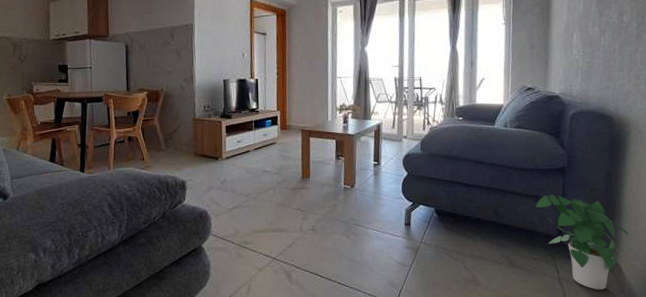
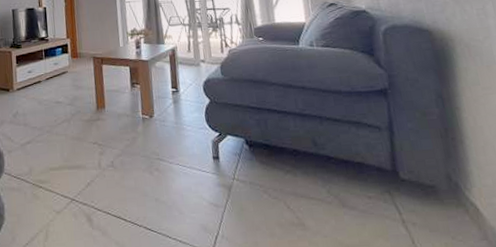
potted plant: present [535,194,630,290] -> none [359,120,479,235]

